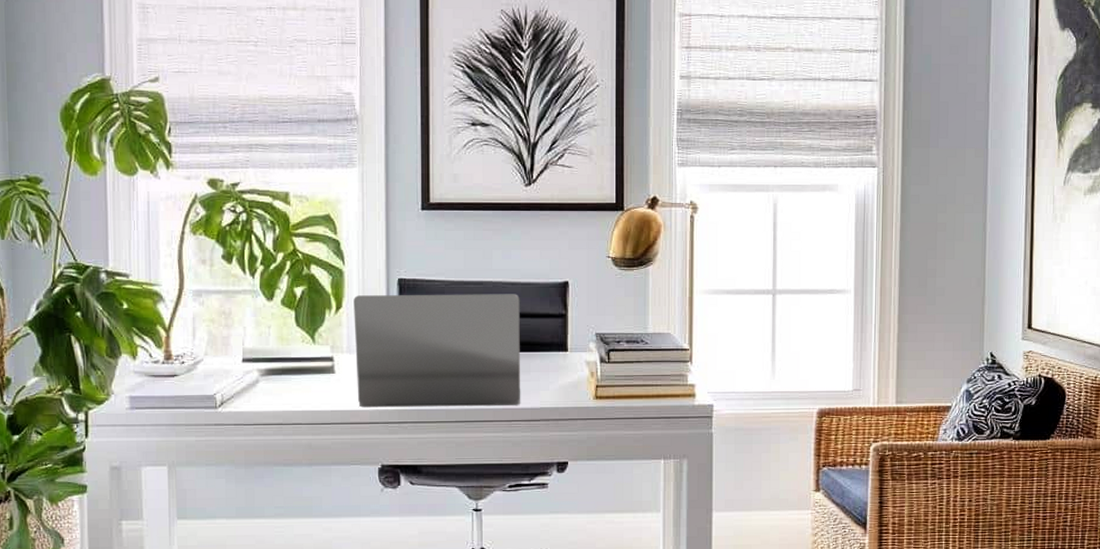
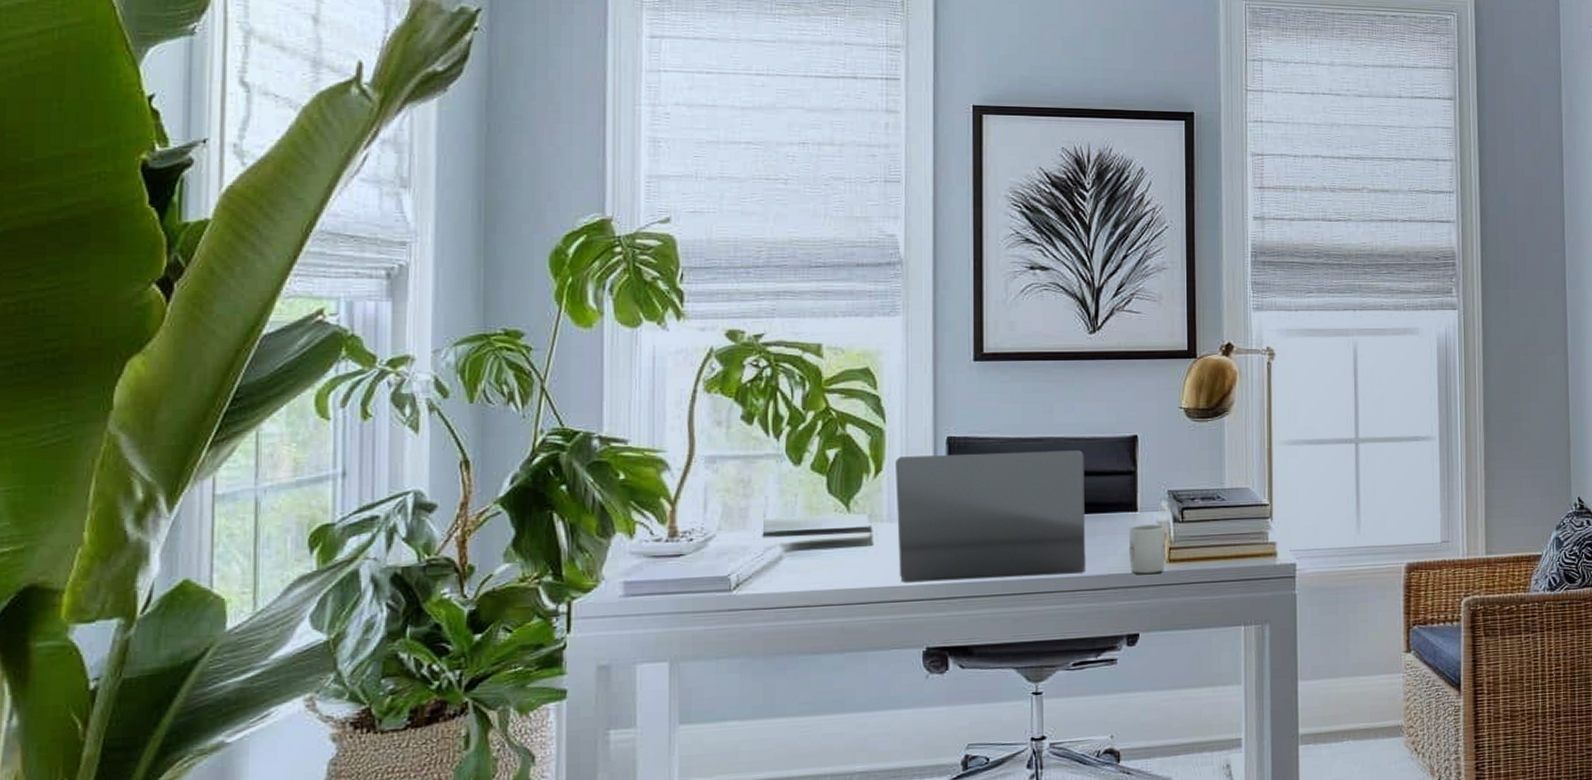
mug: none [560,364,593,409] -> present [1129,524,1166,575]

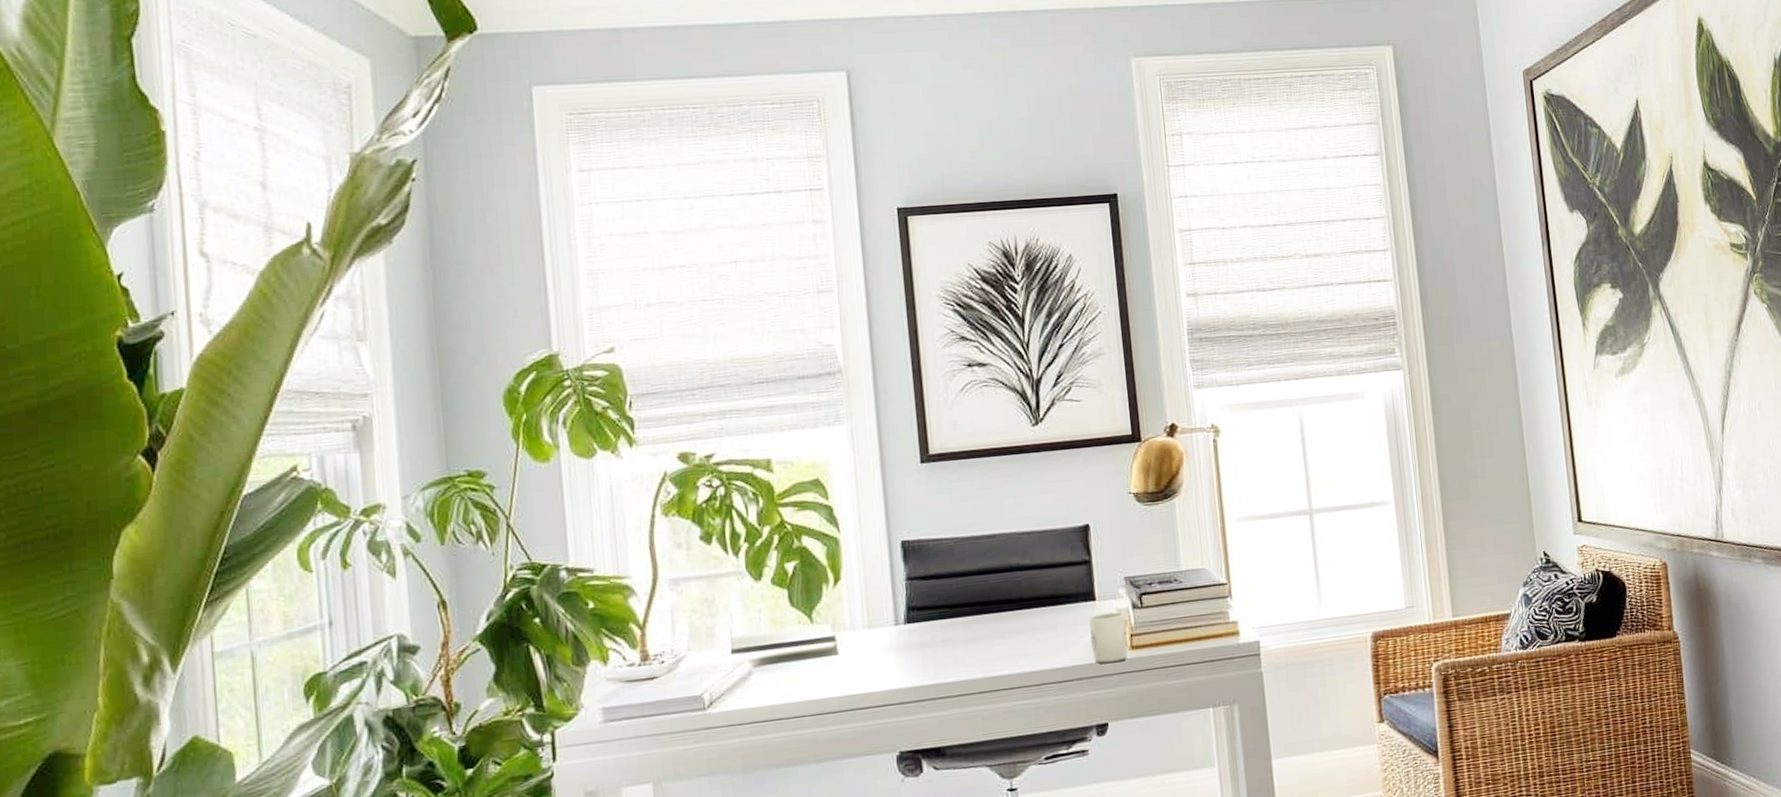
laptop: present [895,450,1085,583] -> none [853,544,1049,690]

